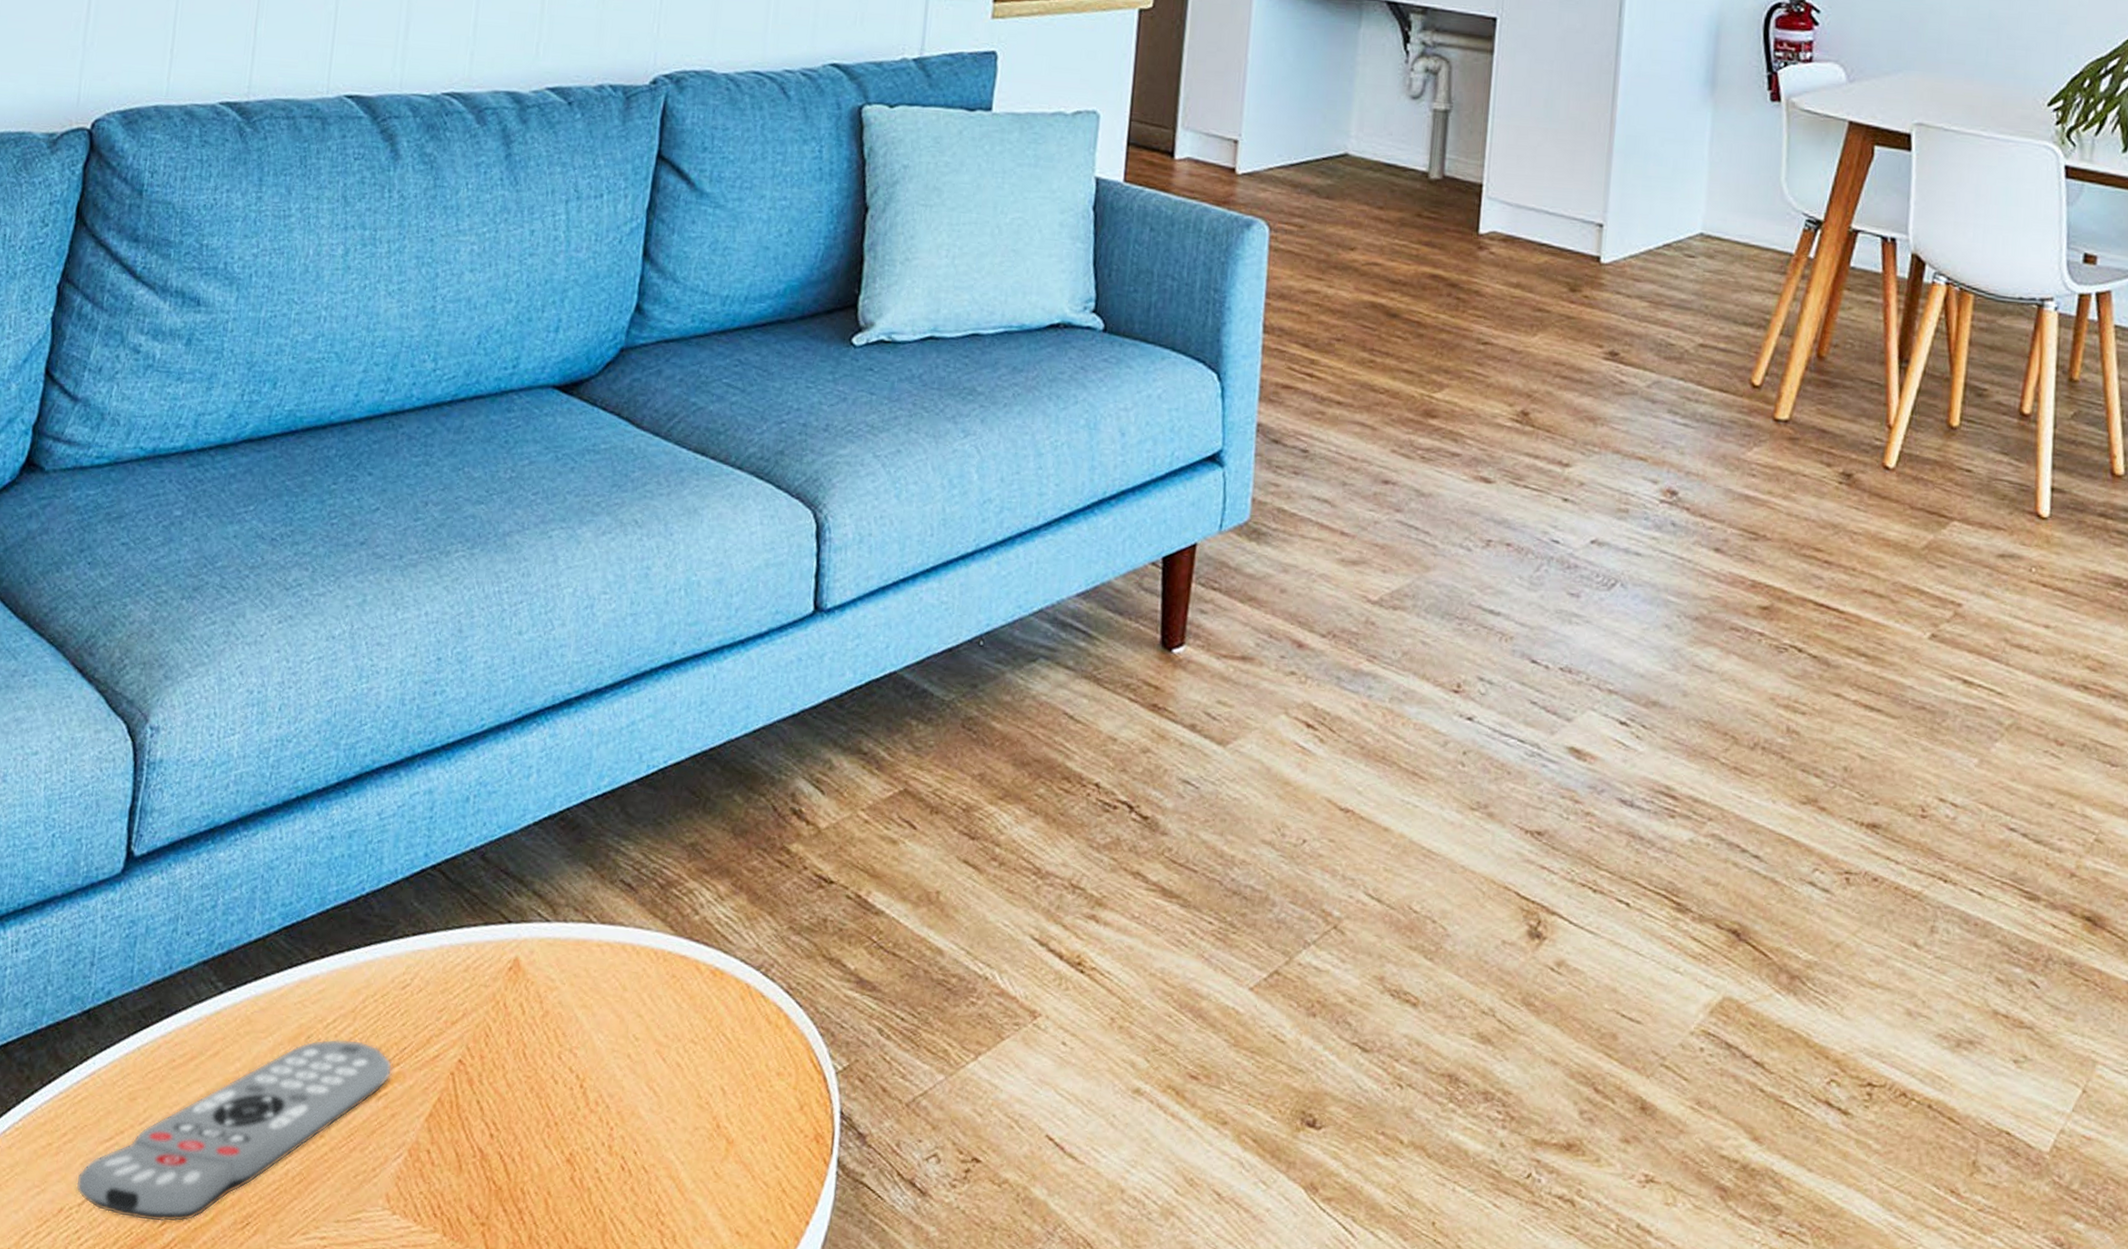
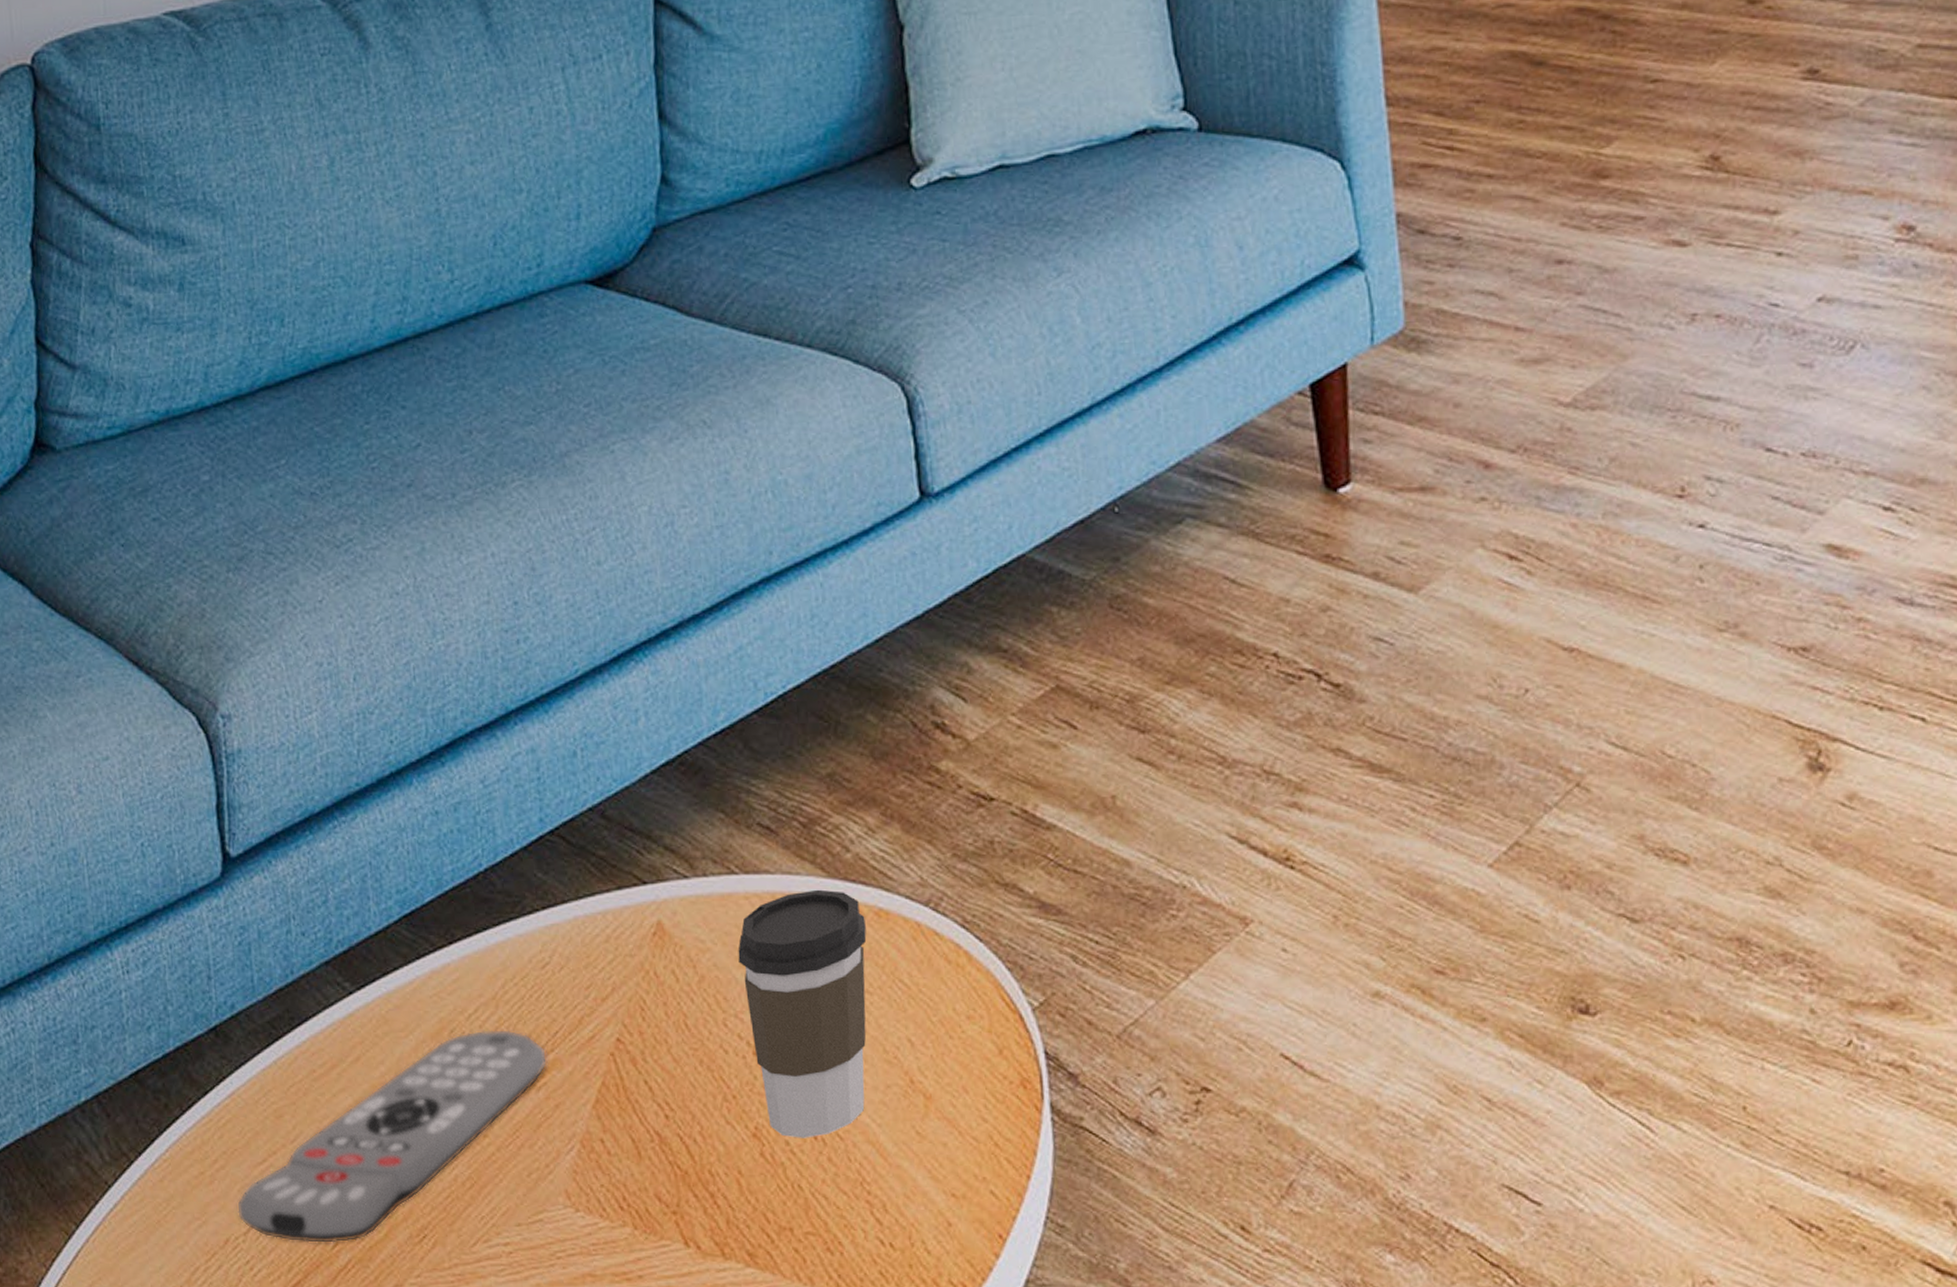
coffee cup: none [582,945,702,1168] -> present [738,889,867,1138]

